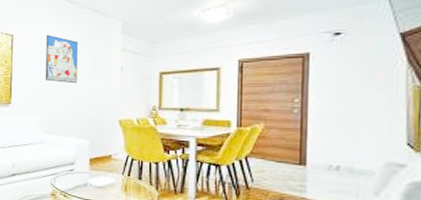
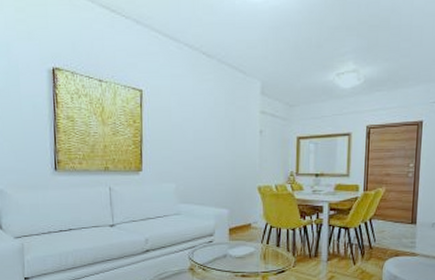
wall art: present [45,34,79,84] -> none [180,91,217,148]

